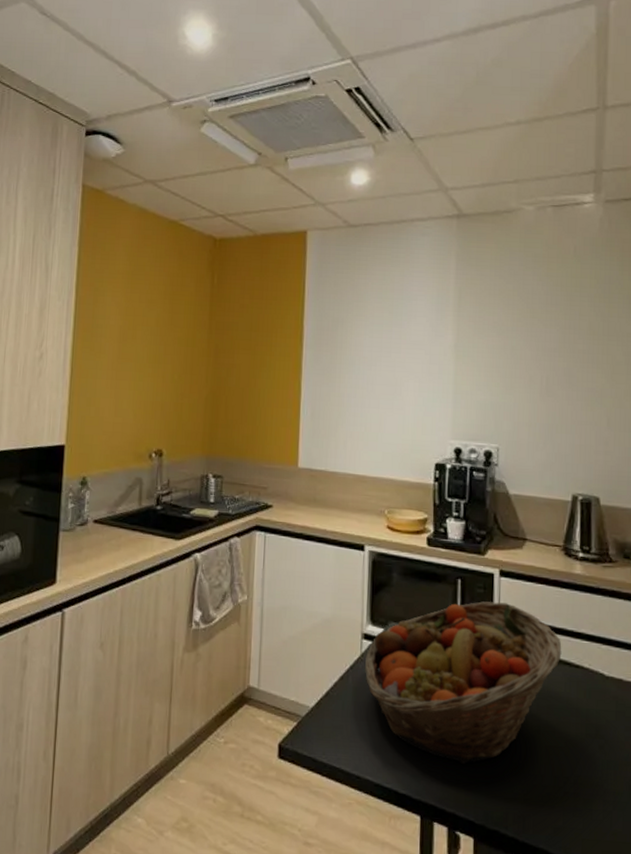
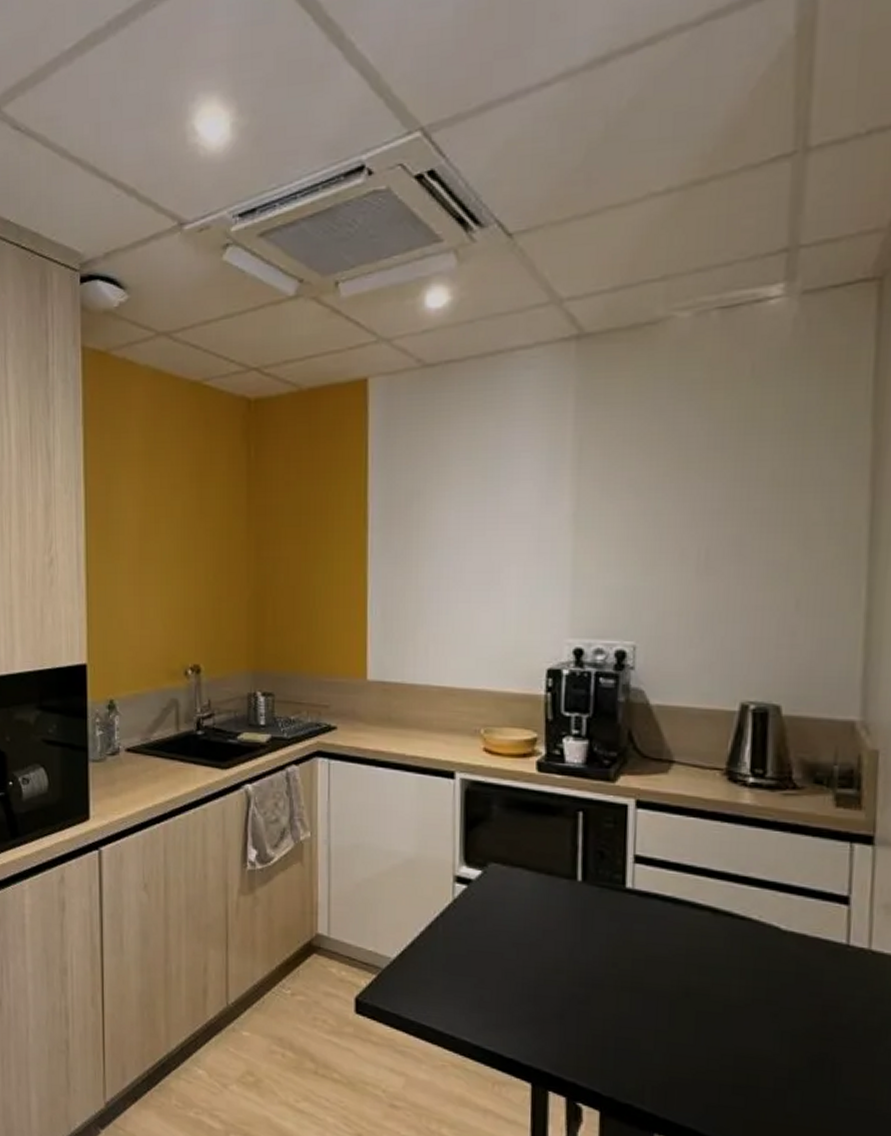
fruit basket: present [364,601,562,765] -> none [457,838,721,1029]

